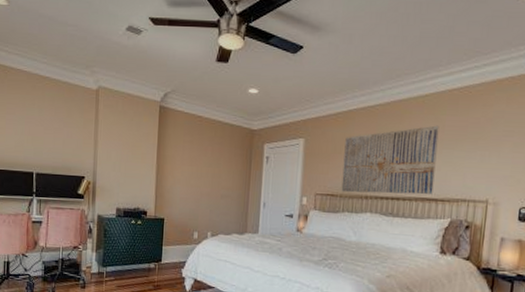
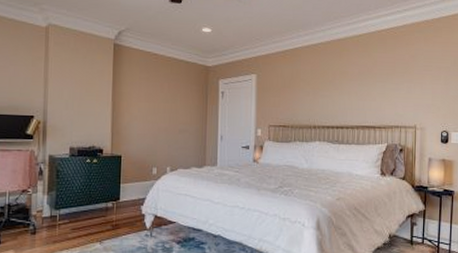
wall art: present [341,125,439,195] -> none [292,61,372,123]

